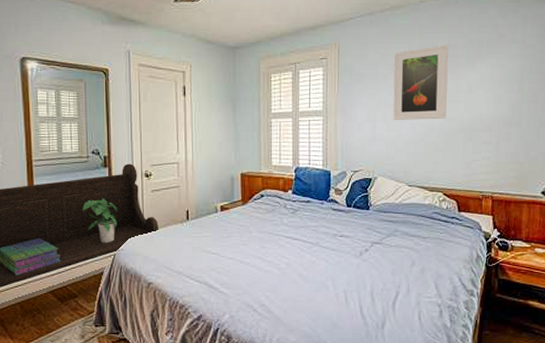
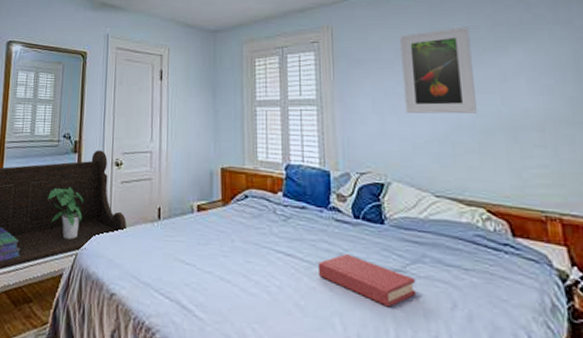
hardback book: none [317,235,388,270] -> present [317,254,417,308]

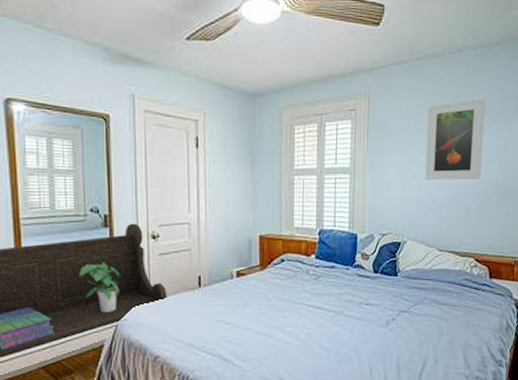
hardback book: present [317,254,417,308] -> none [341,303,416,340]

